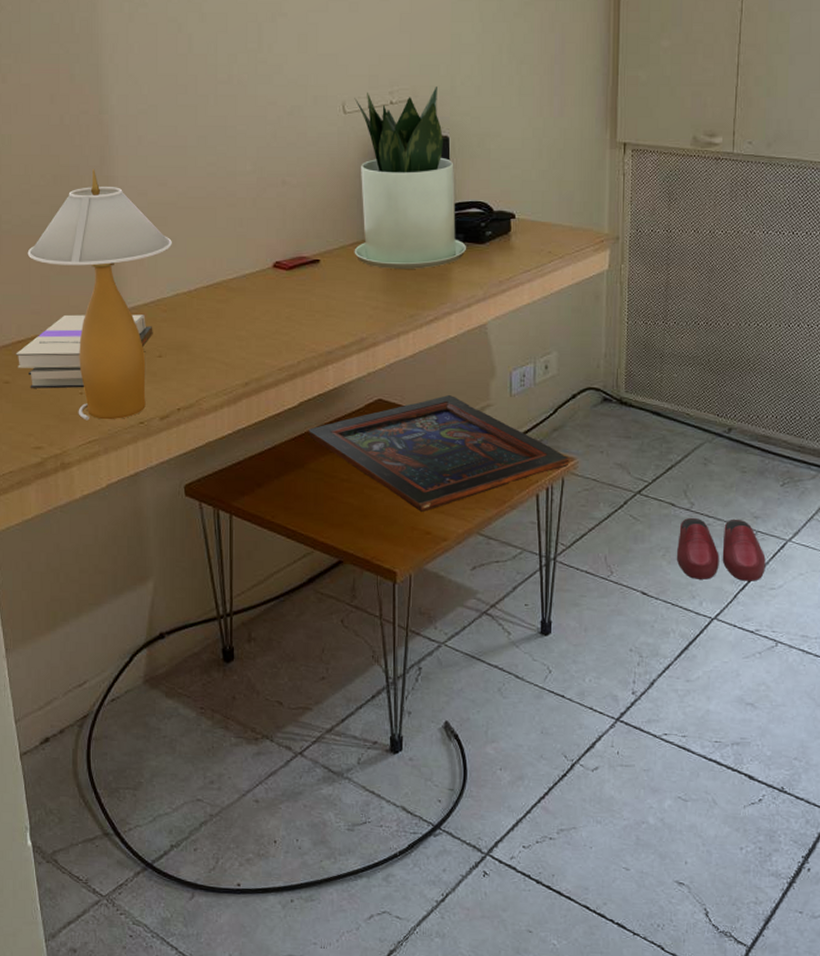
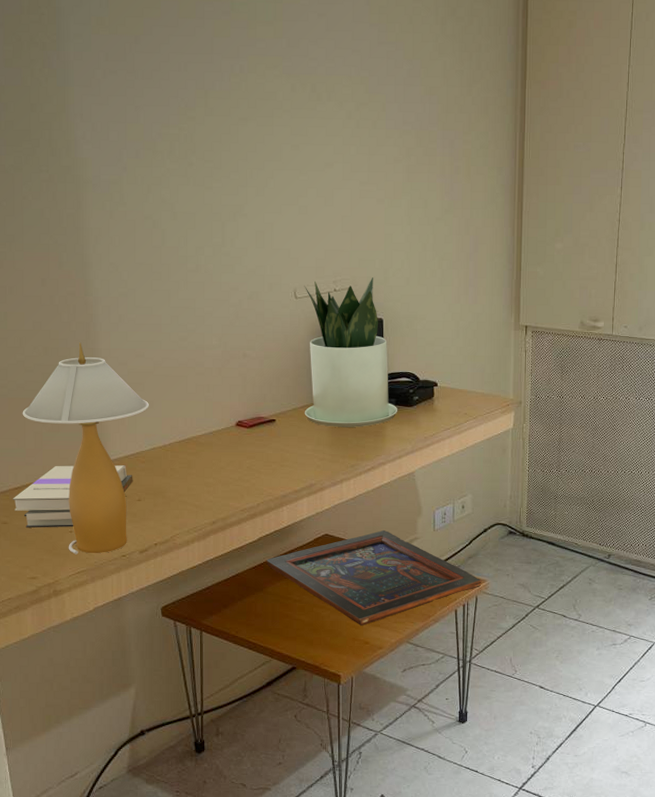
slippers: present [677,517,766,581] -> none [568,626,637,676]

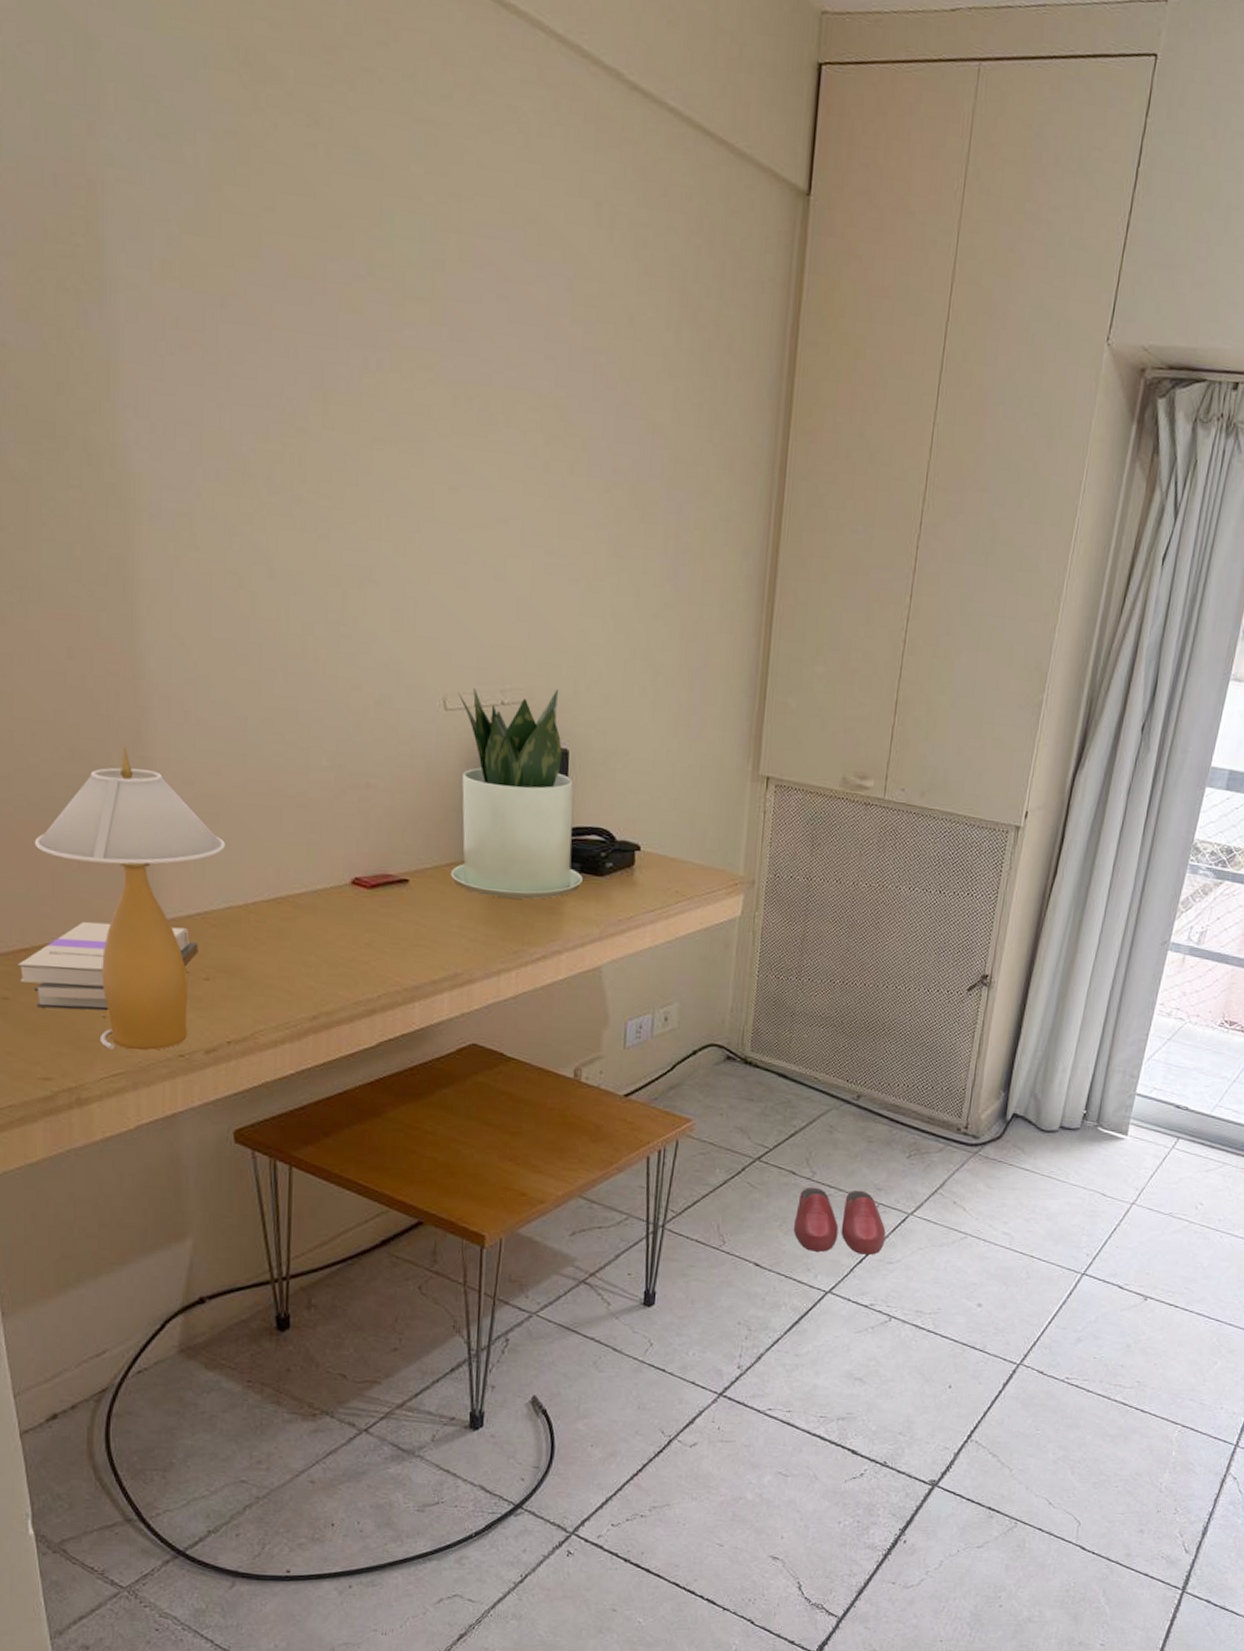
religious icon: present [266,529,482,625] -> none [387,1042,686,1171]
slippers: none [568,626,637,676] -> present [794,1187,886,1255]

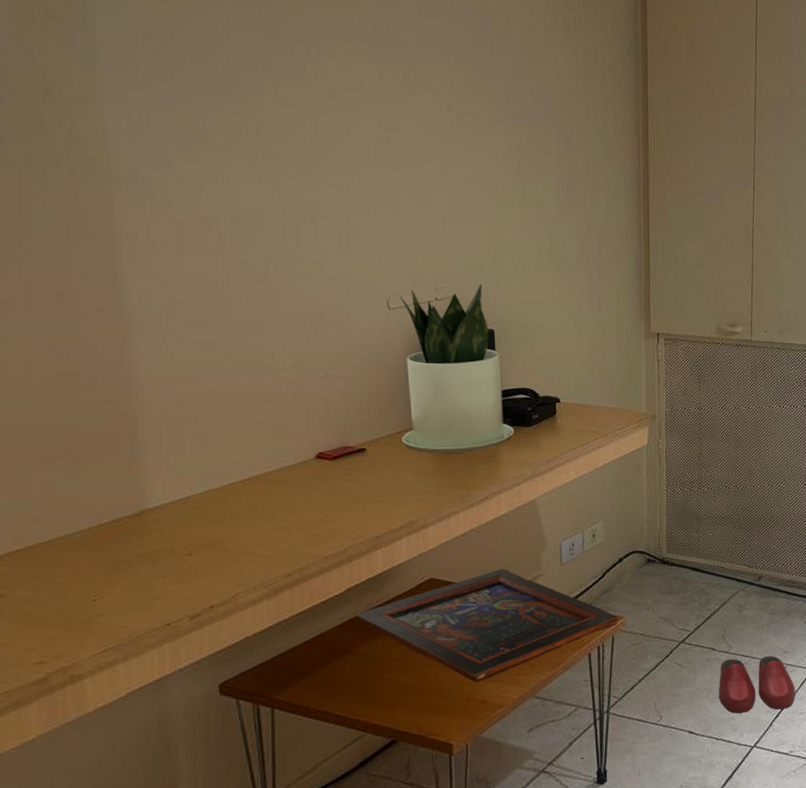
books: present [17,921,199,1011] -> none [12,513,181,600]
table lamp: present [34,746,225,1051] -> none [28,367,202,628]
religious icon: none [387,1042,686,1171] -> present [357,568,619,682]

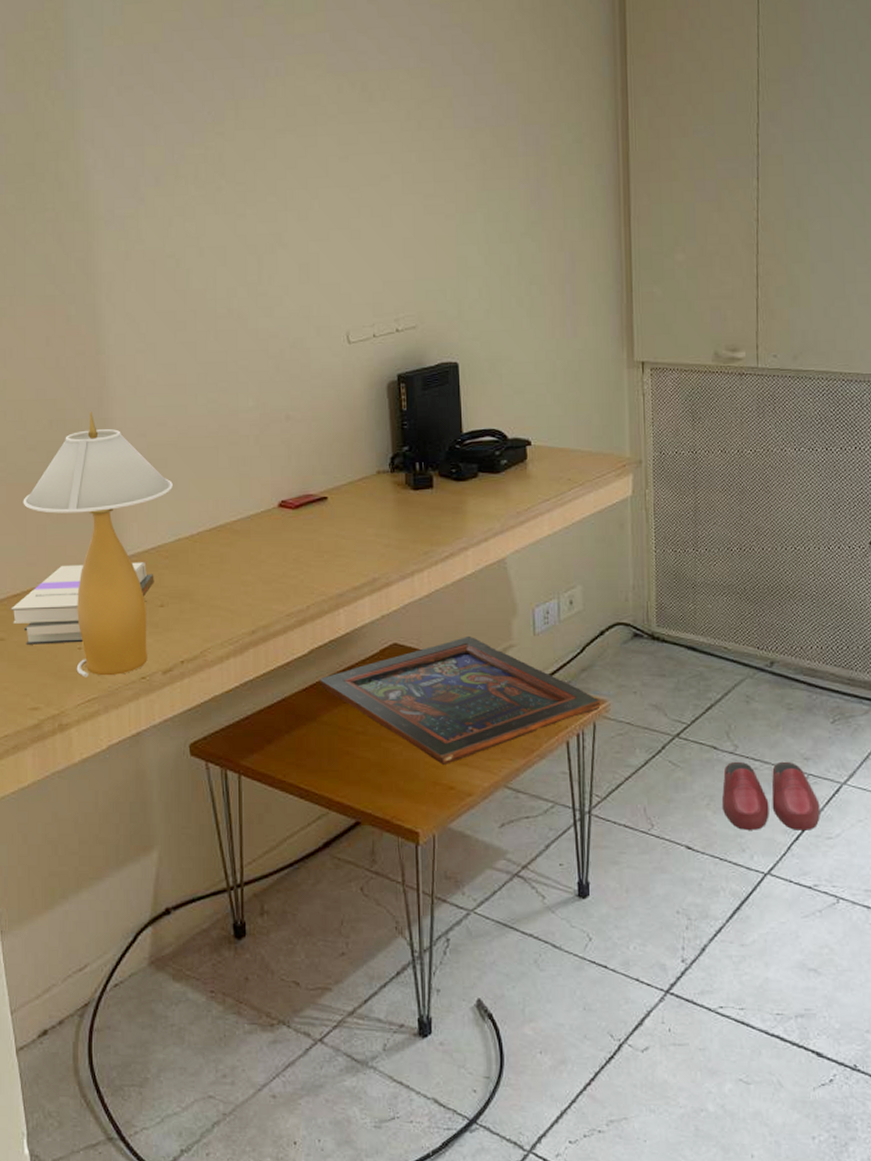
books: none [12,513,181,600] -> present [11,562,154,645]
table lamp: none [28,367,202,628] -> present [23,411,173,678]
planter: present [398,284,515,454] -> none [358,312,482,504]

